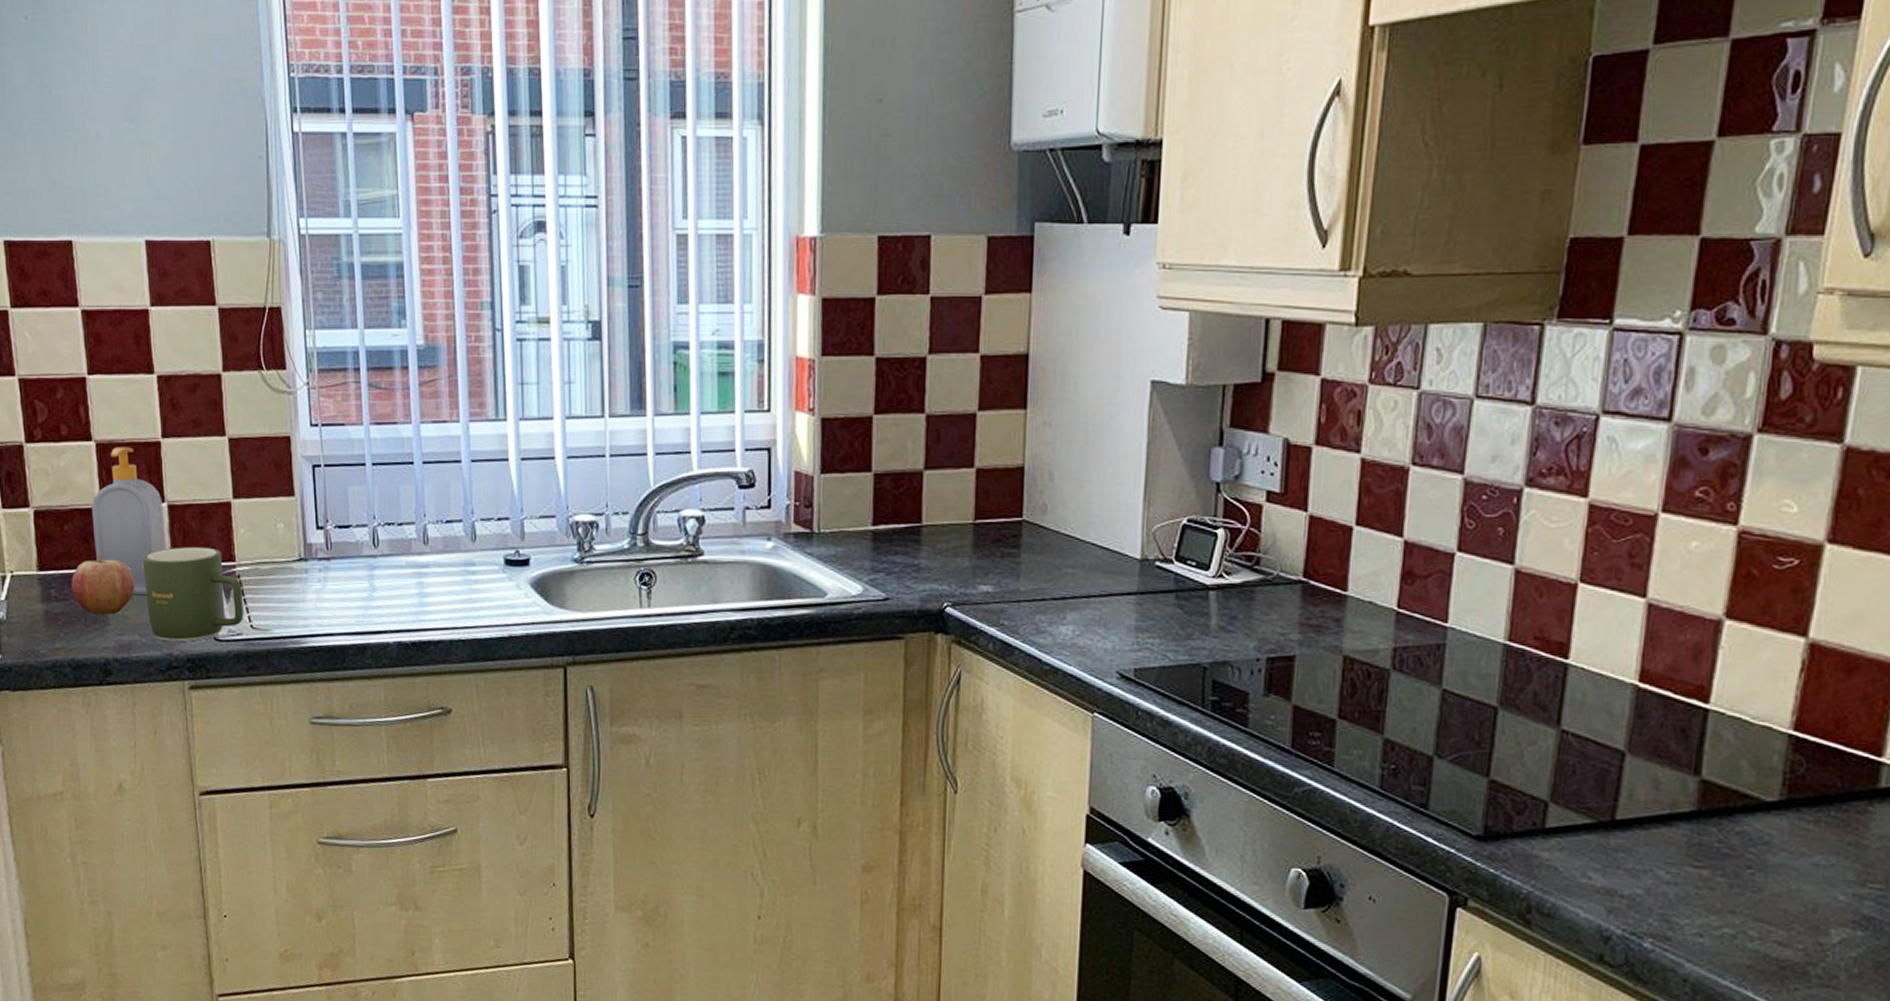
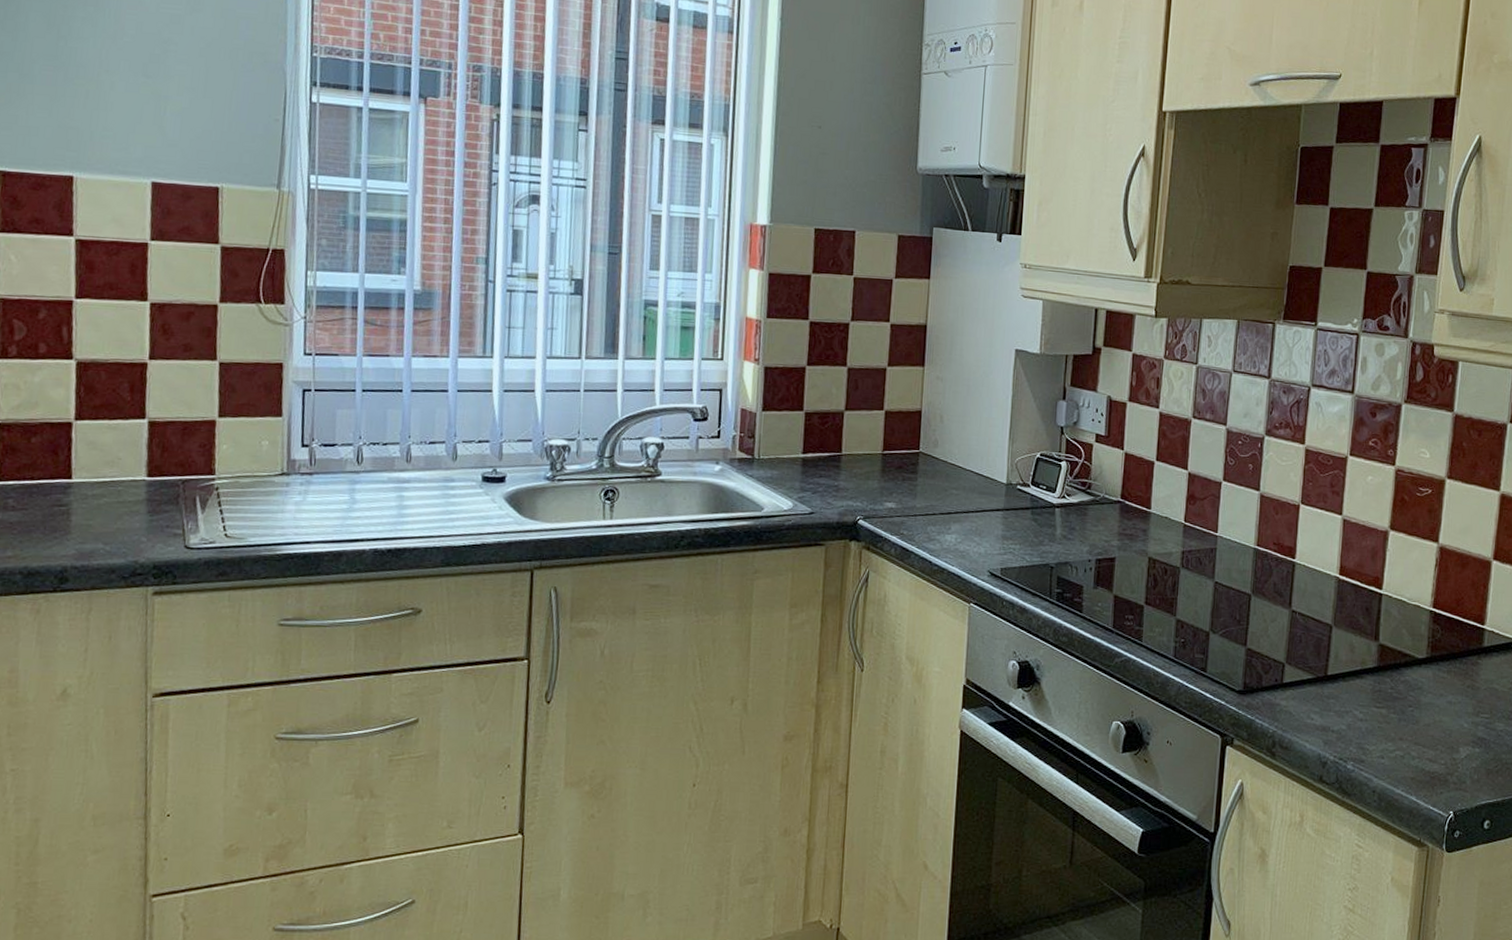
fruit: present [71,553,135,615] -> none [32,465,104,524]
soap bottle: present [91,446,166,595] -> none [63,366,143,506]
mug: present [142,546,243,643] -> none [114,460,220,550]

